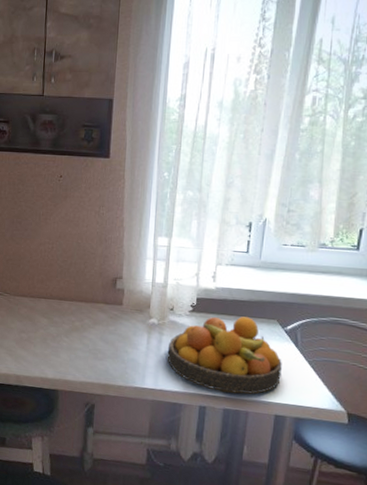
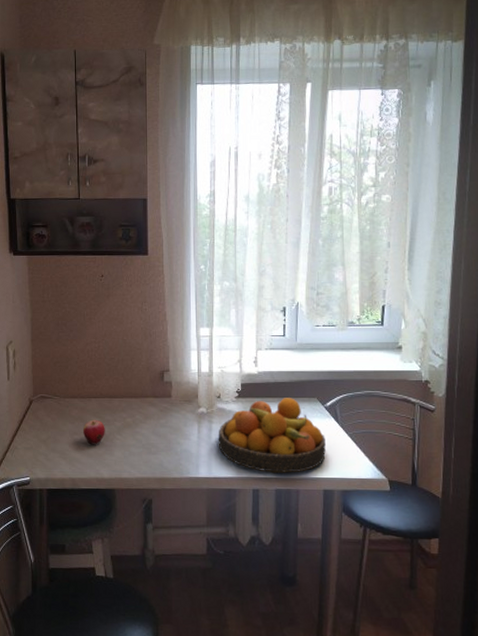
apple: none [30,319,53,345] -> present [82,419,105,445]

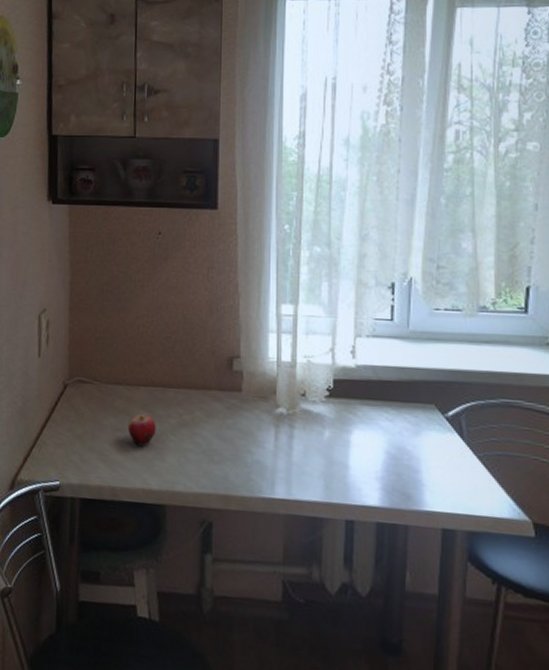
fruit bowl: present [218,398,326,473] -> none [301,401,446,502]

